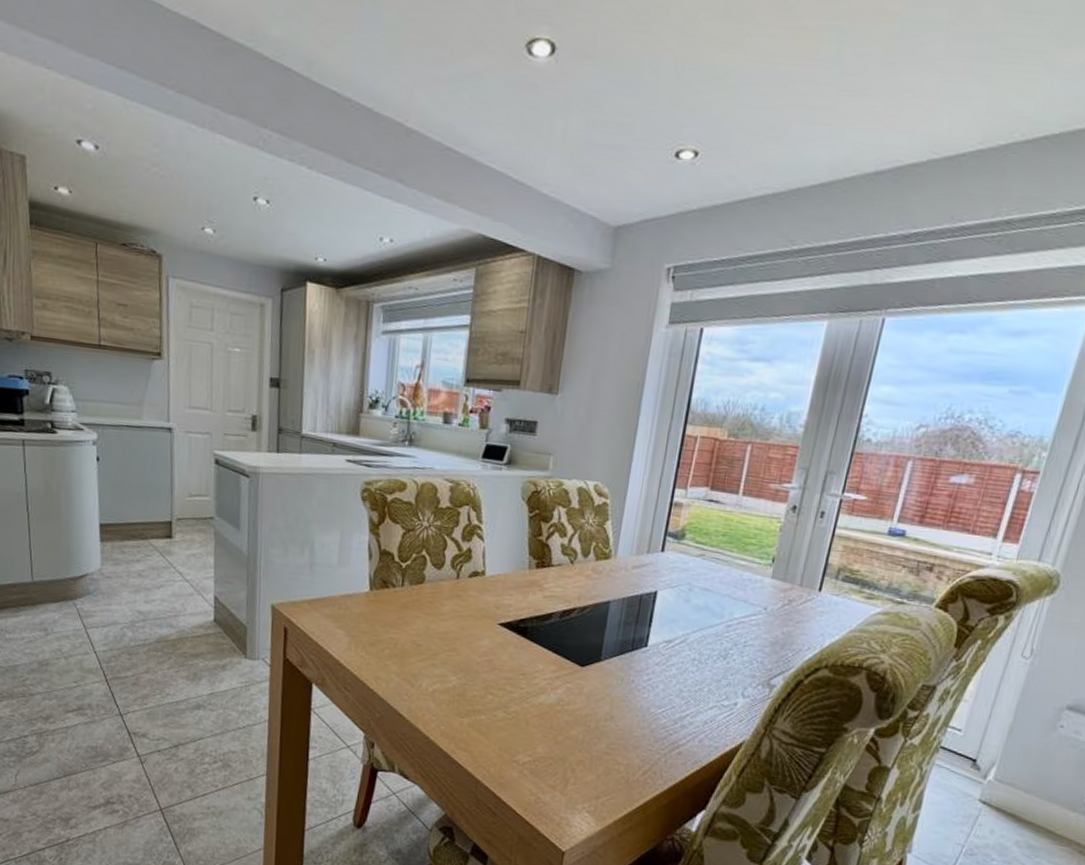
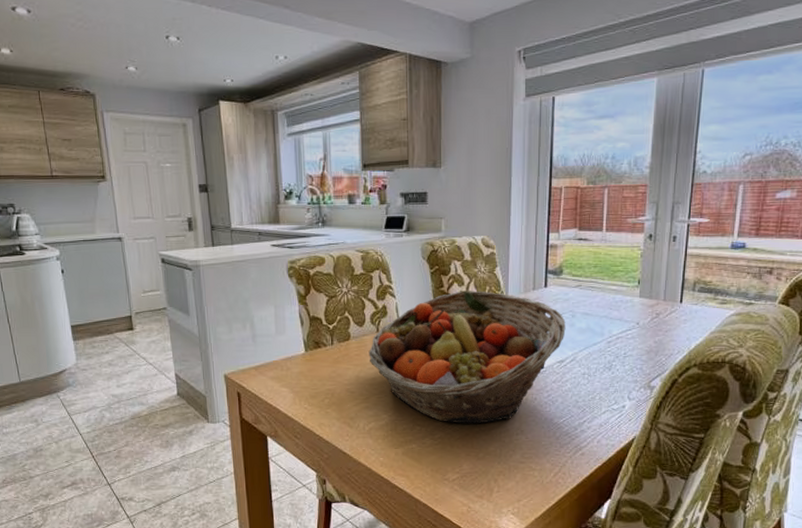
fruit basket: none [443,543,681,702] -> present [368,291,566,424]

